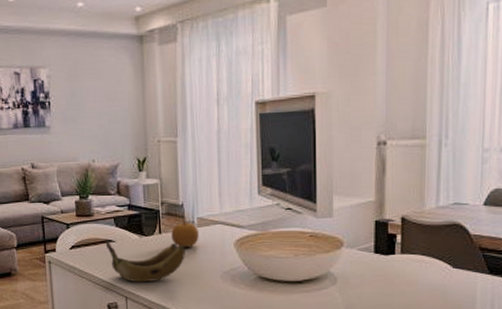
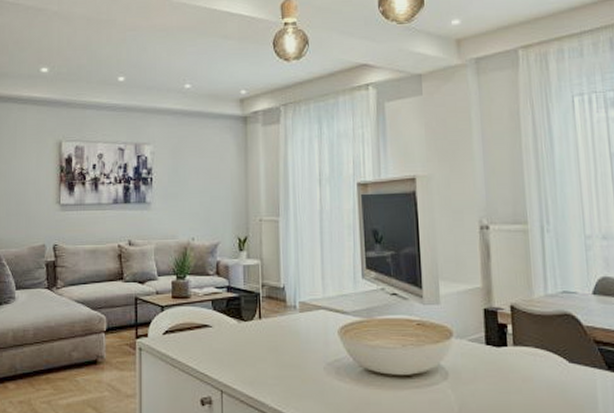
banana: present [105,240,185,283] -> none [201,325,286,374]
fruit: present [171,218,199,247] -> none [272,302,301,334]

